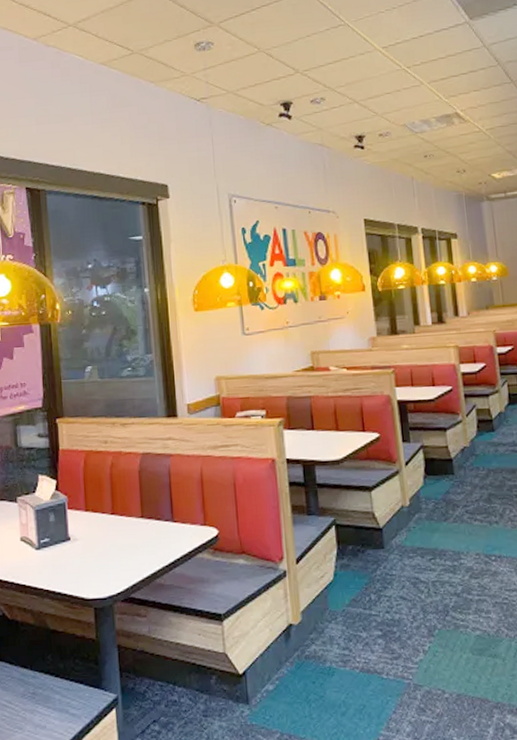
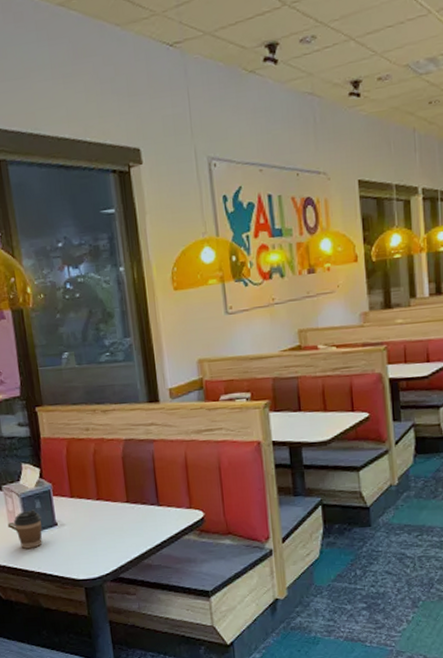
coffee cup: none [26,523,55,564] -> present [14,509,43,549]

